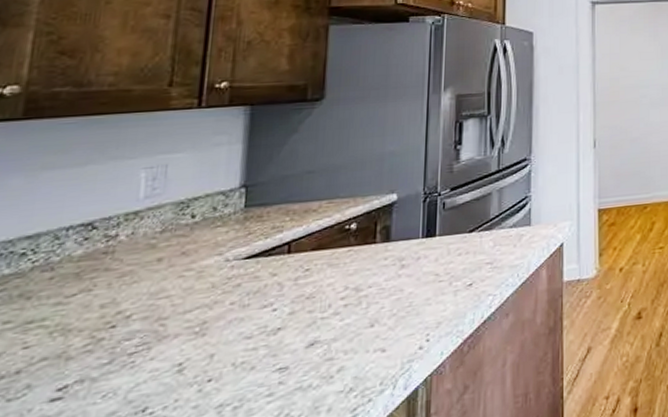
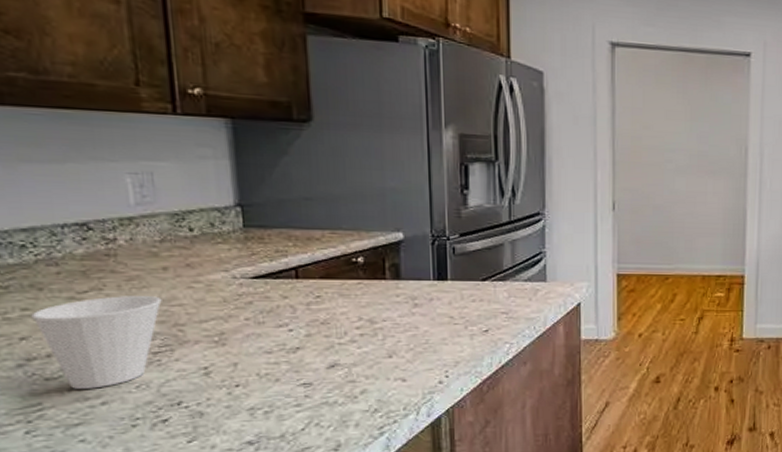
cup: none [11,290,150,408] -> present [31,296,162,389]

